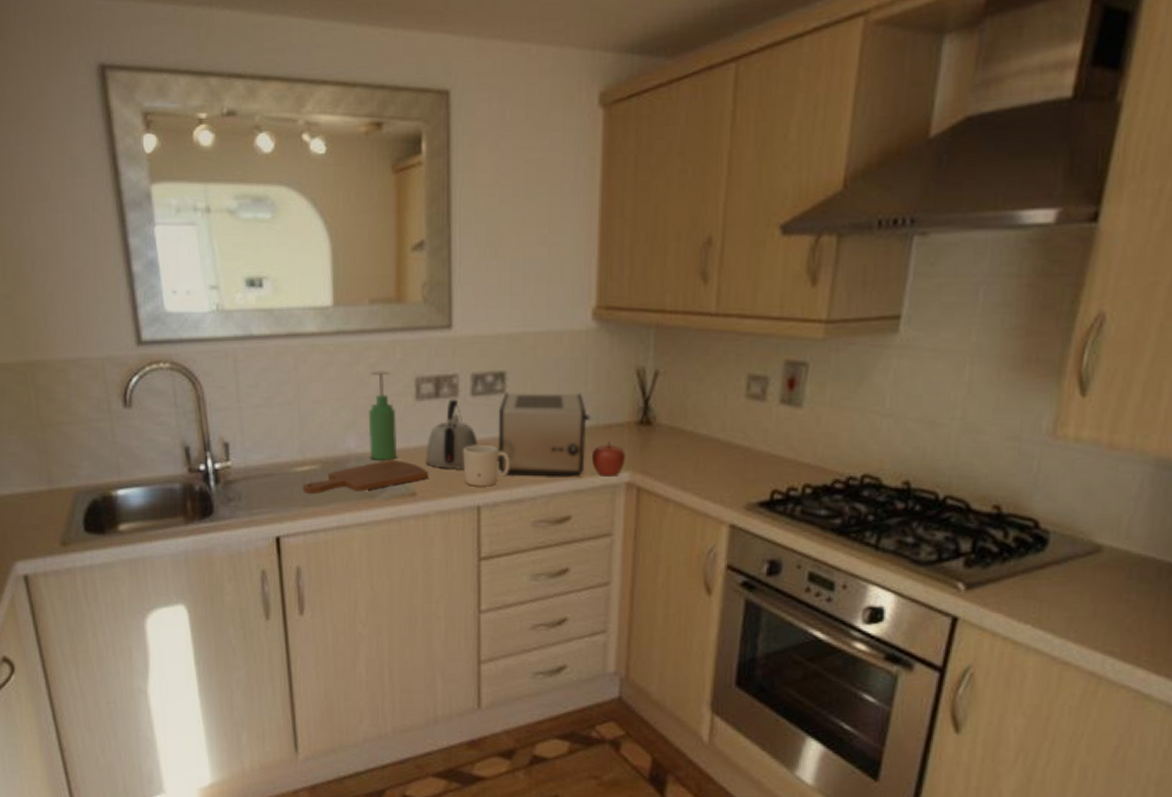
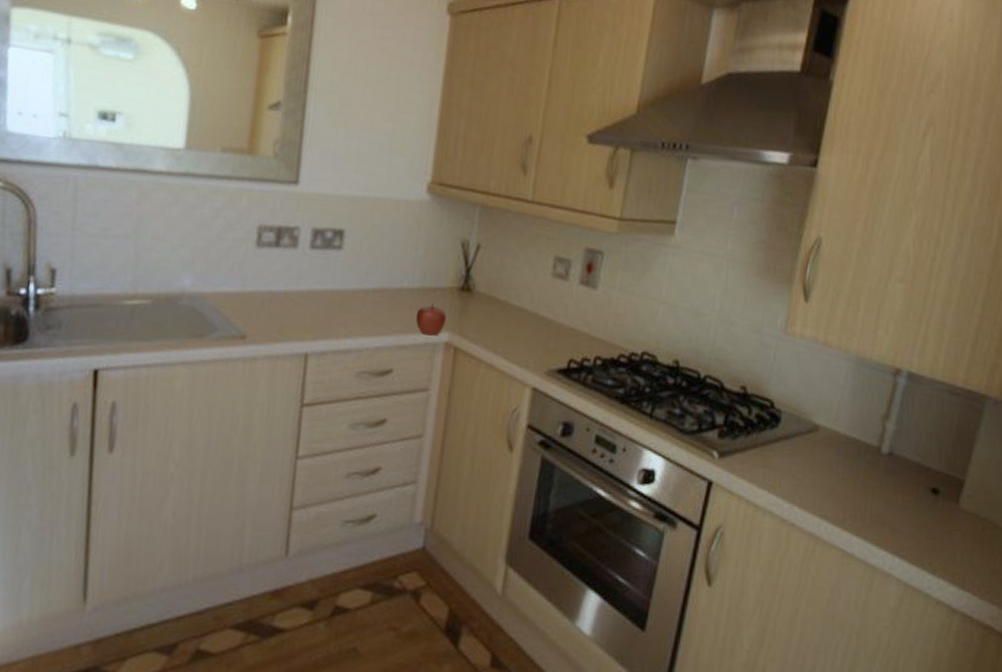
cutting board: present [302,459,428,495] -> none [129,300,261,331]
soap dispenser: present [368,370,398,460] -> none [204,215,235,302]
kettle: present [425,399,478,470] -> none [259,249,312,318]
mug: present [463,445,511,487] -> none [294,294,341,336]
toaster: present [498,393,590,477] -> none [329,249,418,333]

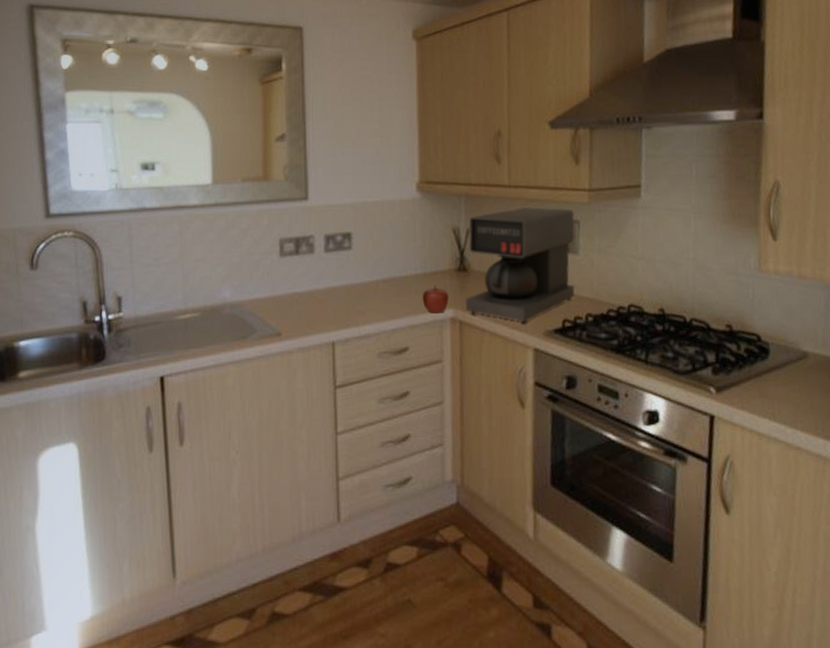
coffee maker: none [464,228,599,359] -> present [466,207,575,324]

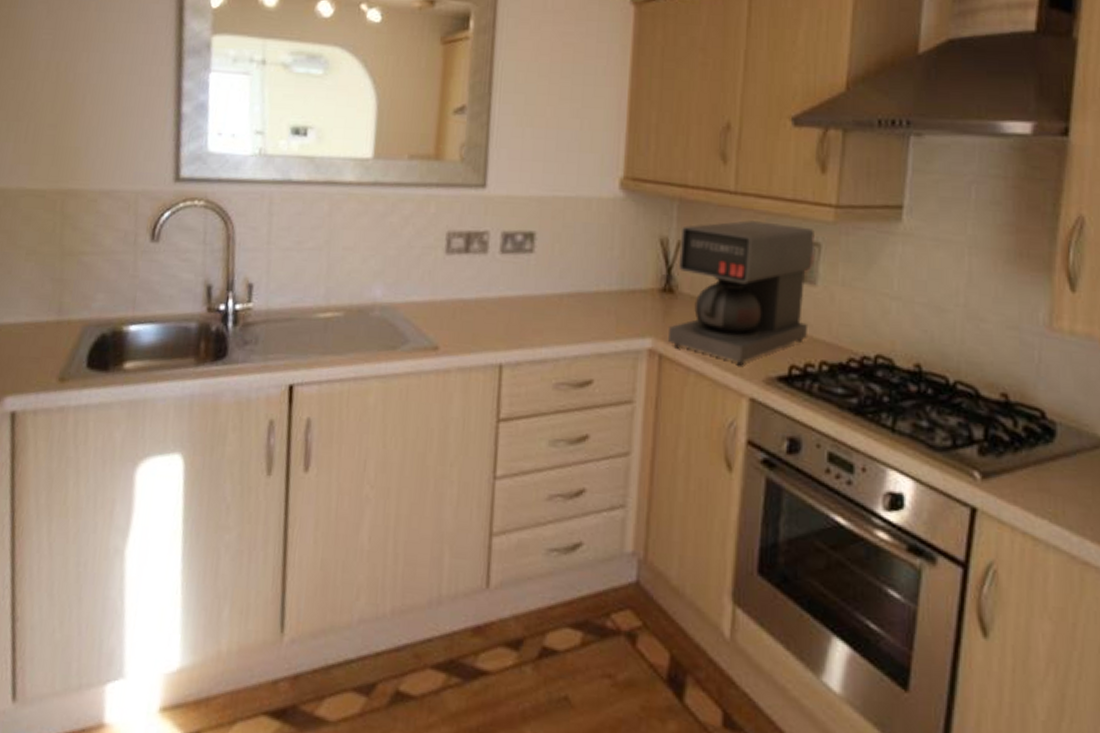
fruit: present [422,285,449,314] -> none [615,307,648,342]

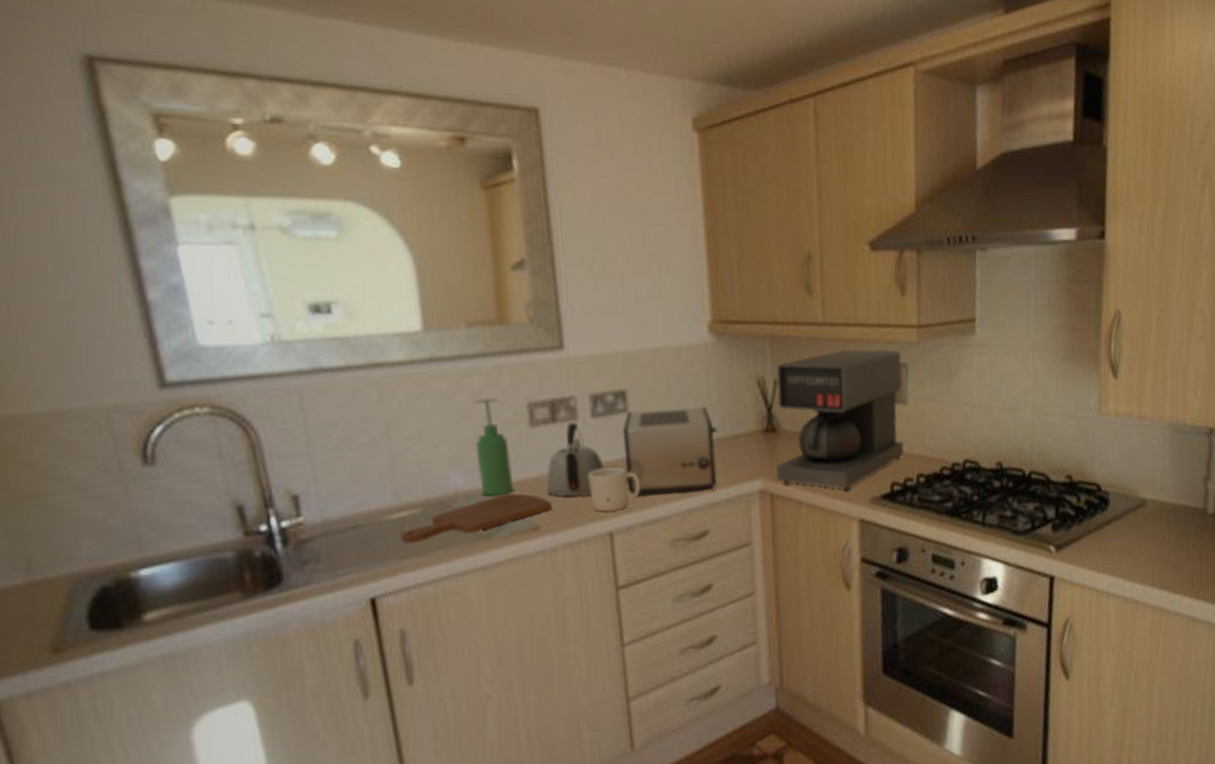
cutting board: none [322,310,452,343] -> present [400,492,552,545]
soap dispenser: none [395,222,425,312] -> present [475,397,513,496]
kettle: none [450,255,504,327] -> present [546,422,604,497]
mug: none [487,301,535,345] -> present [588,467,641,512]
toaster: none [523,252,615,340] -> present [622,406,718,496]

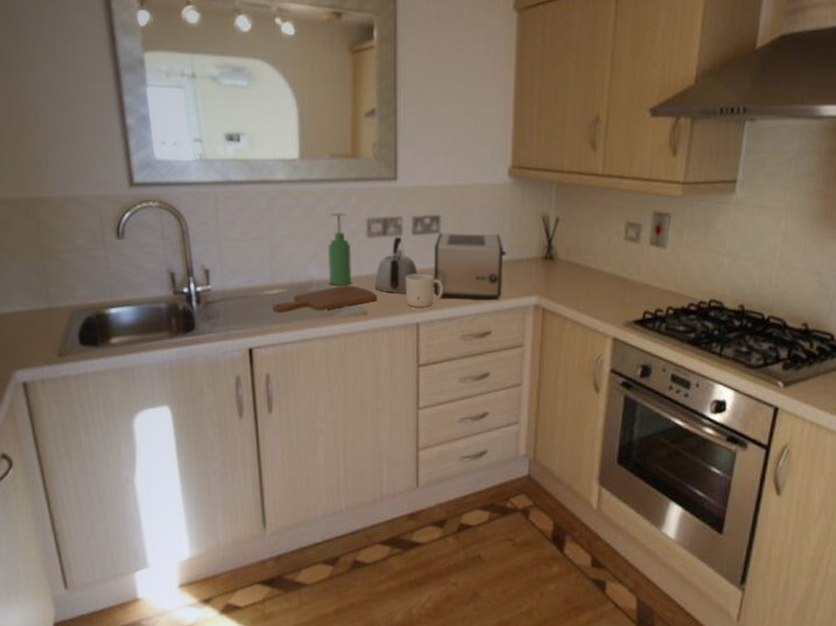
coffee maker: present [776,349,904,491] -> none [550,198,666,314]

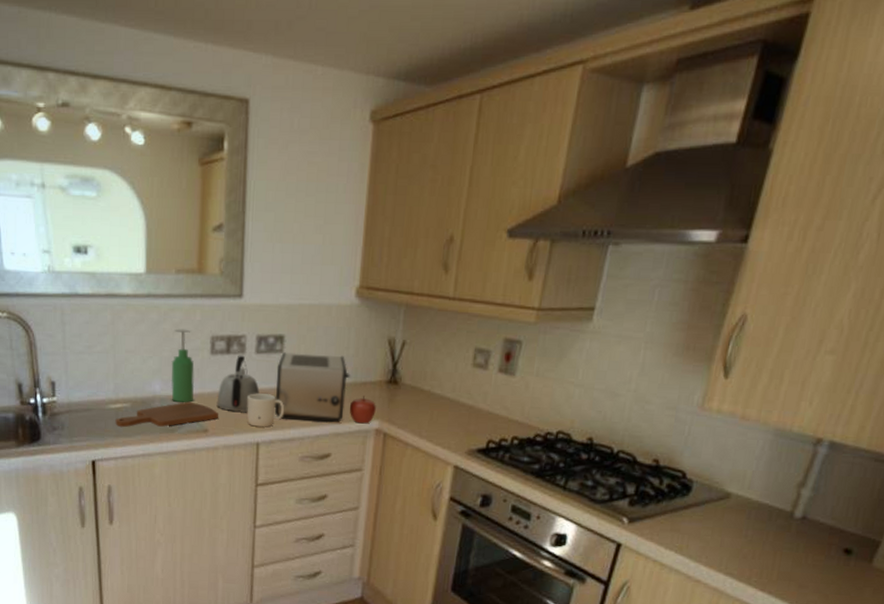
fruit: none [507,272,534,300] -> present [349,396,376,424]

